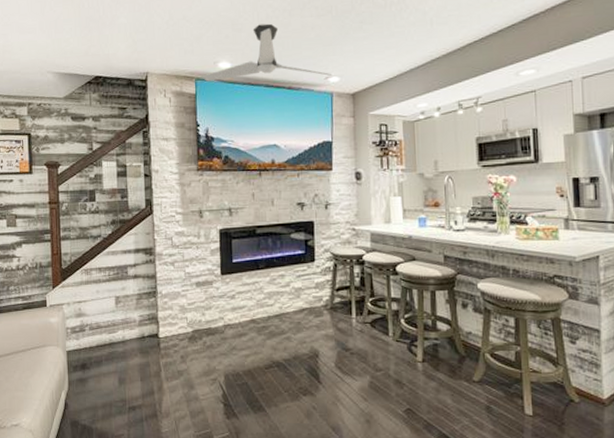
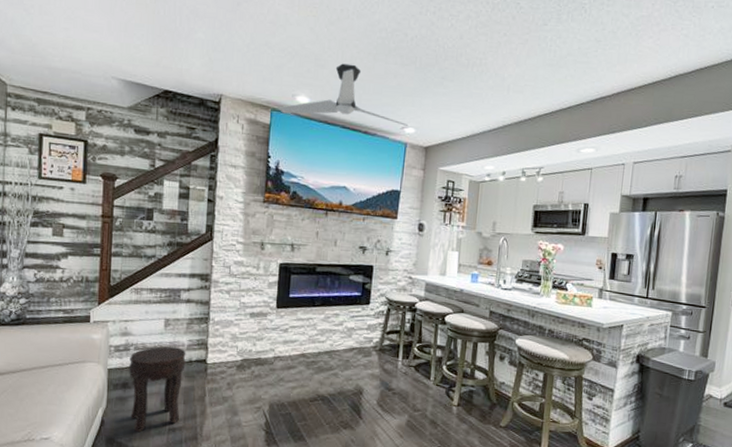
side table: none [86,324,139,412] -> present [129,346,186,432]

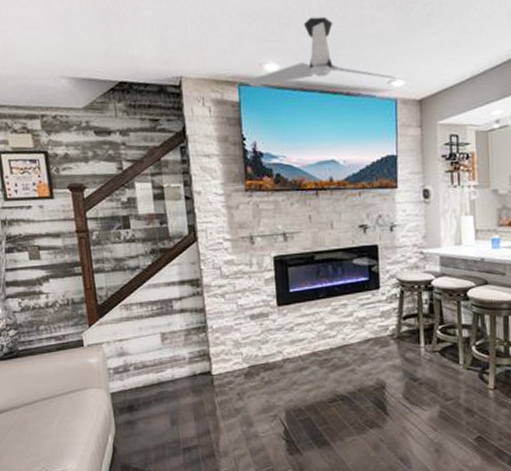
side table: present [129,346,186,432] -> none [131,362,193,455]

